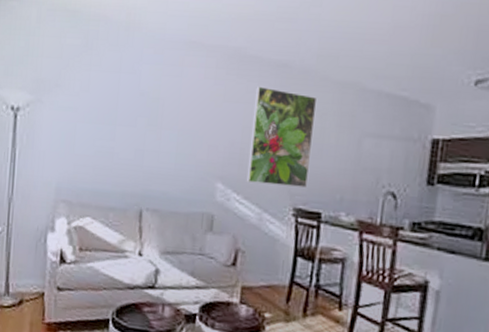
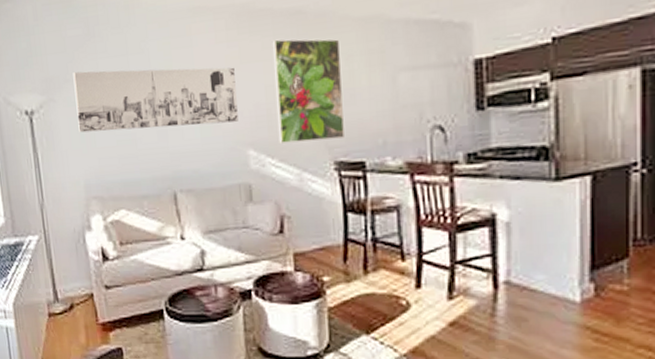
wall art: none [60,79,217,154] -> present [73,67,238,133]

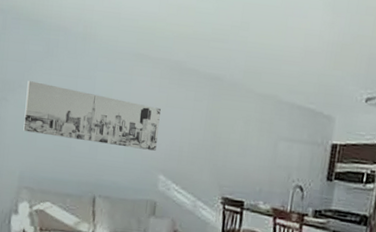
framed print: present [273,39,344,143] -> none [183,94,243,181]

